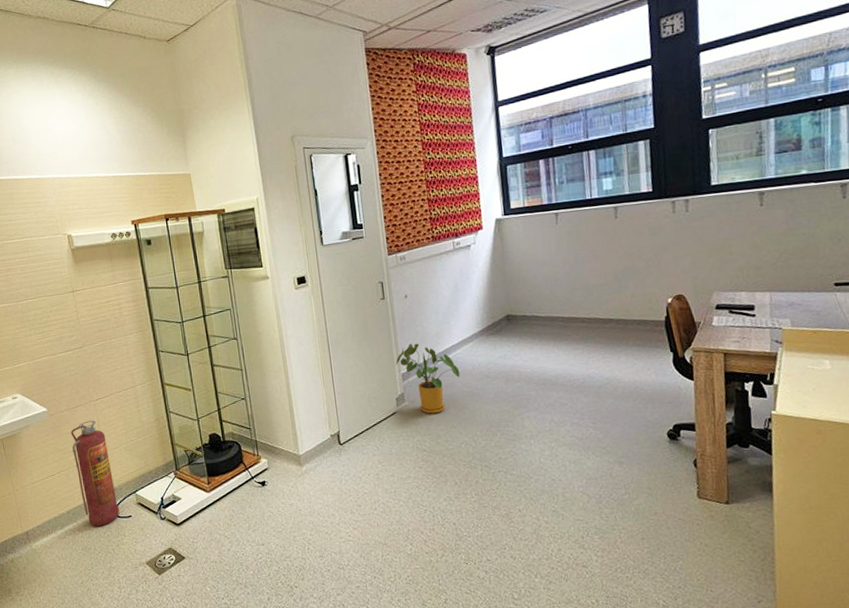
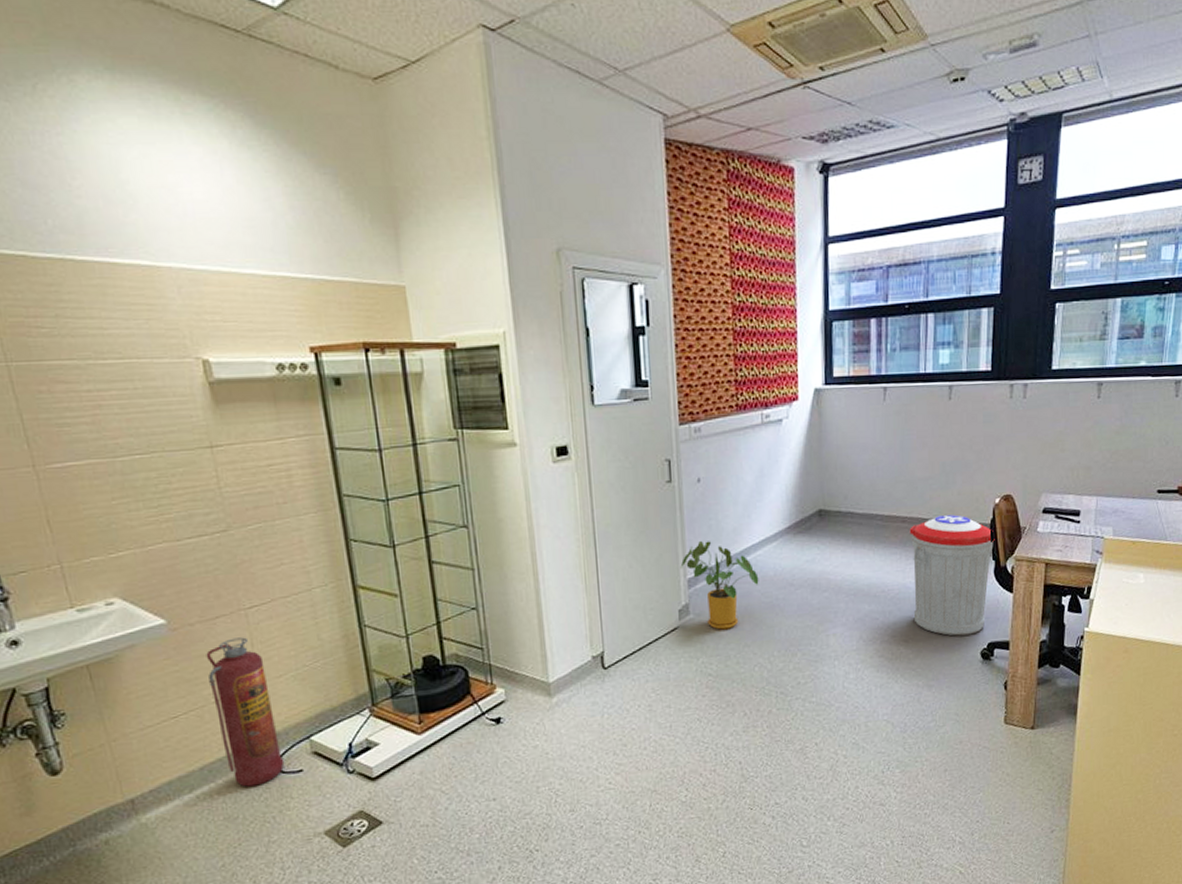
trash can: none [589,314,671,419] -> present [909,515,995,636]

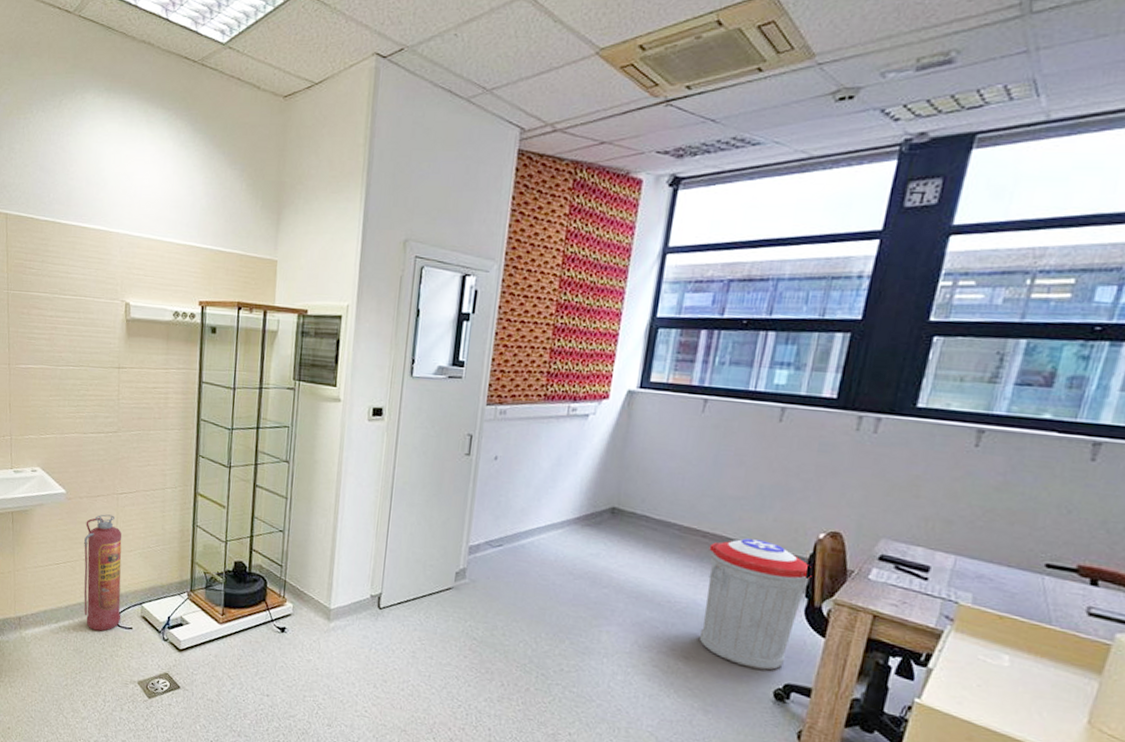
house plant: present [680,540,759,630] -> none [464,513,539,601]

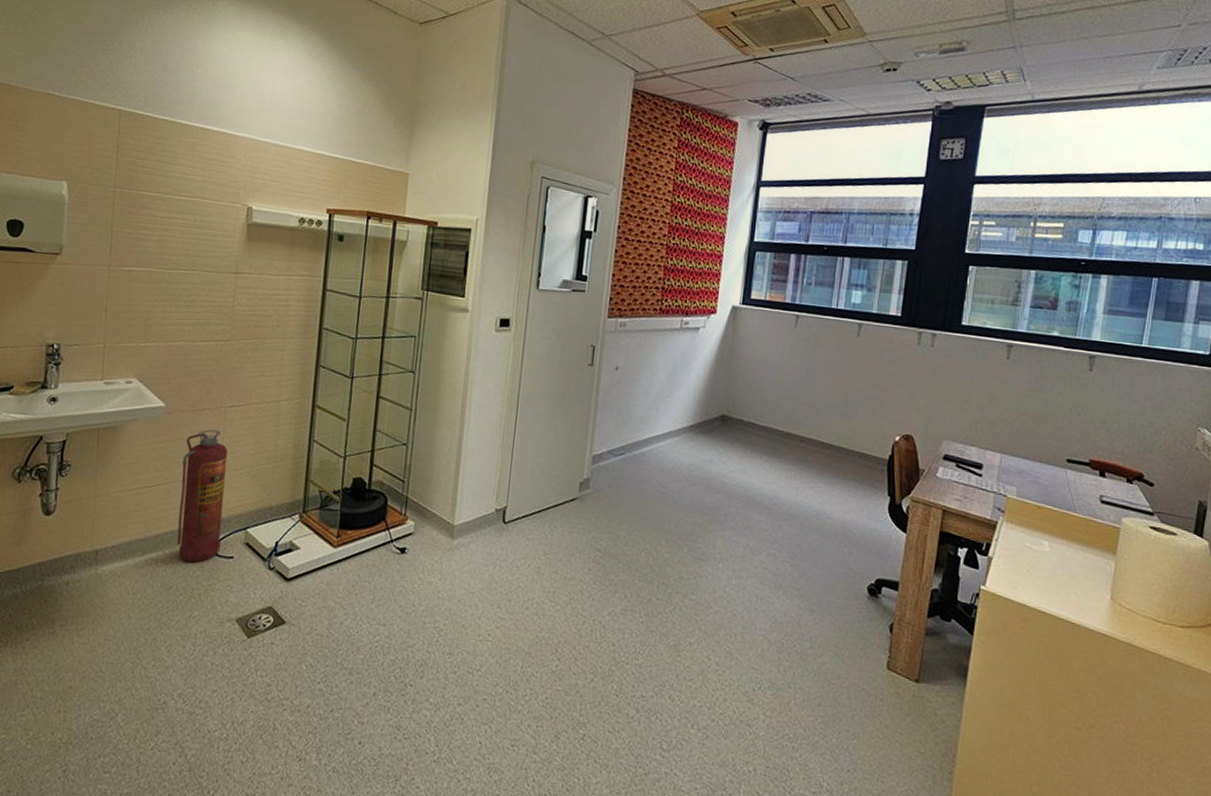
trash can: present [700,538,812,671] -> none [803,442,892,567]

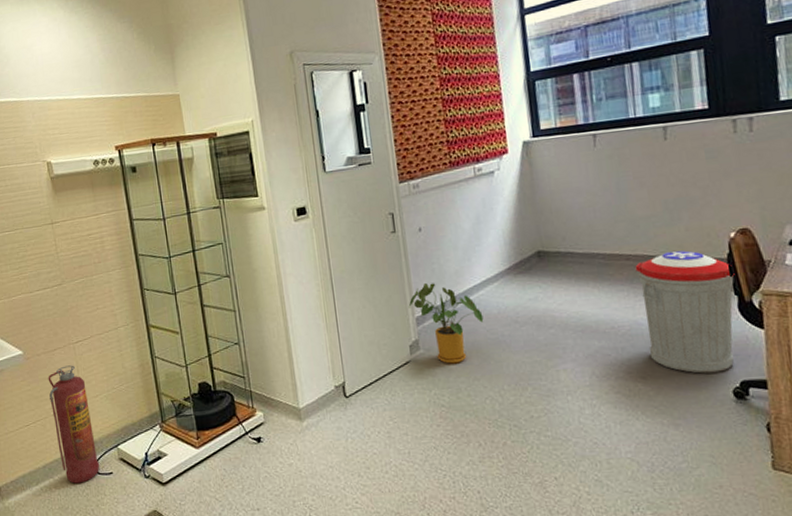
house plant: none [588,422,658,510] -> present [408,282,484,364]
trash can: none [803,442,892,567] -> present [635,251,735,374]

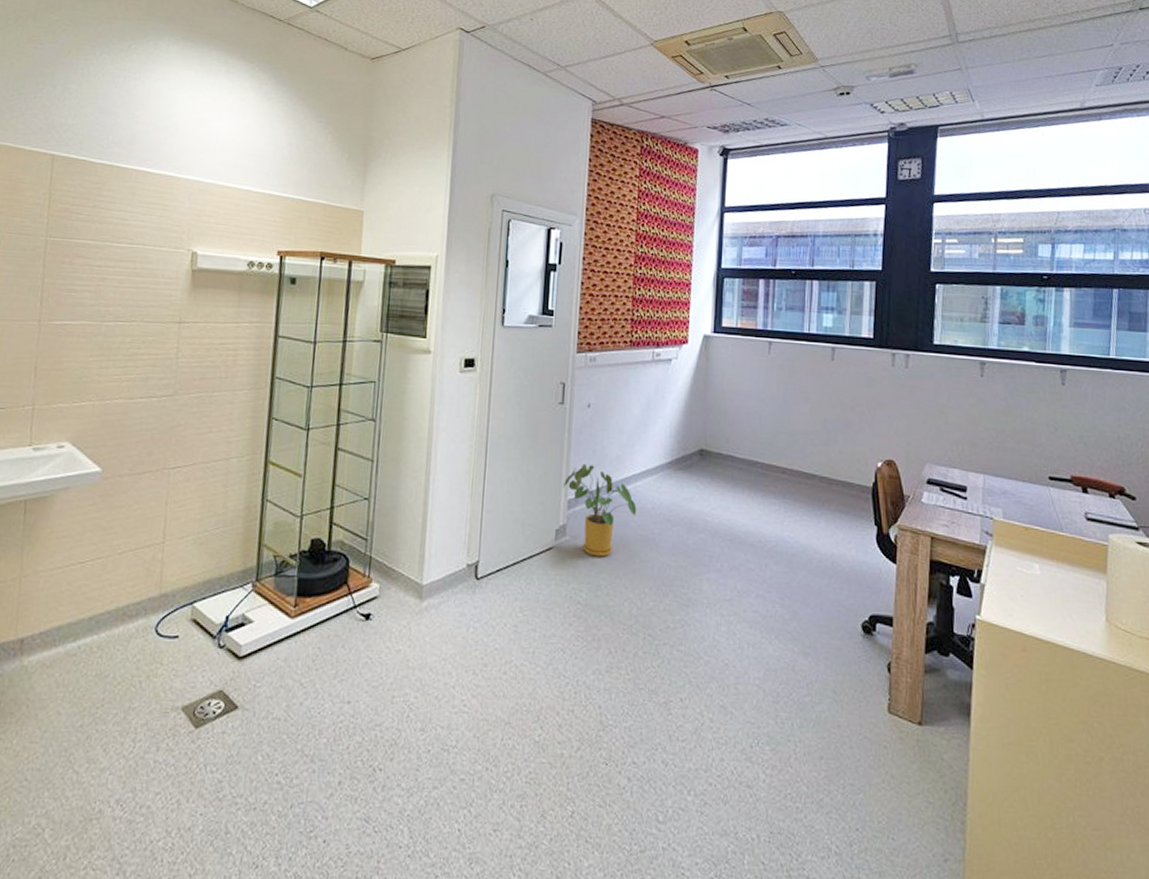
fire extinguisher: present [48,365,100,484] -> none [114,494,172,646]
trash can: present [635,251,735,374] -> none [789,472,877,603]

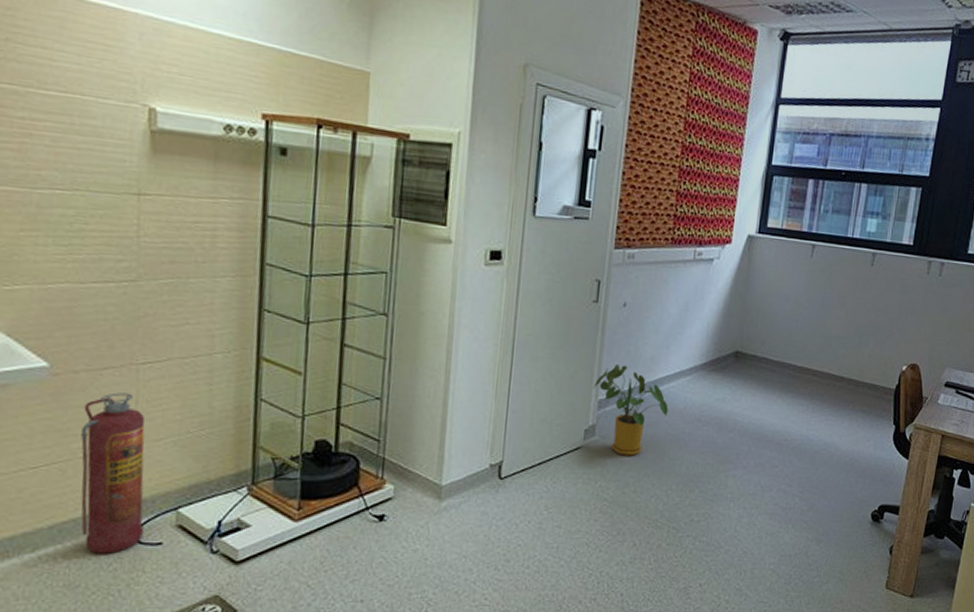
fire extinguisher: none [114,494,172,646] -> present [79,392,146,554]

